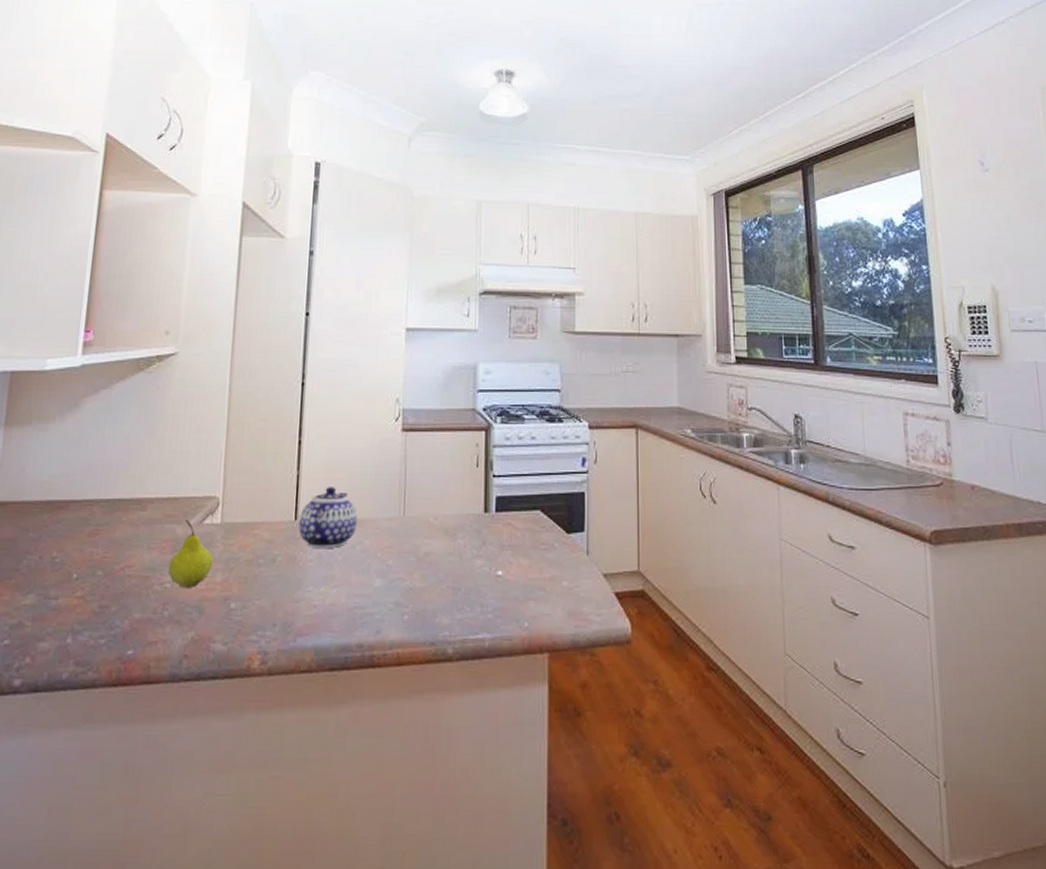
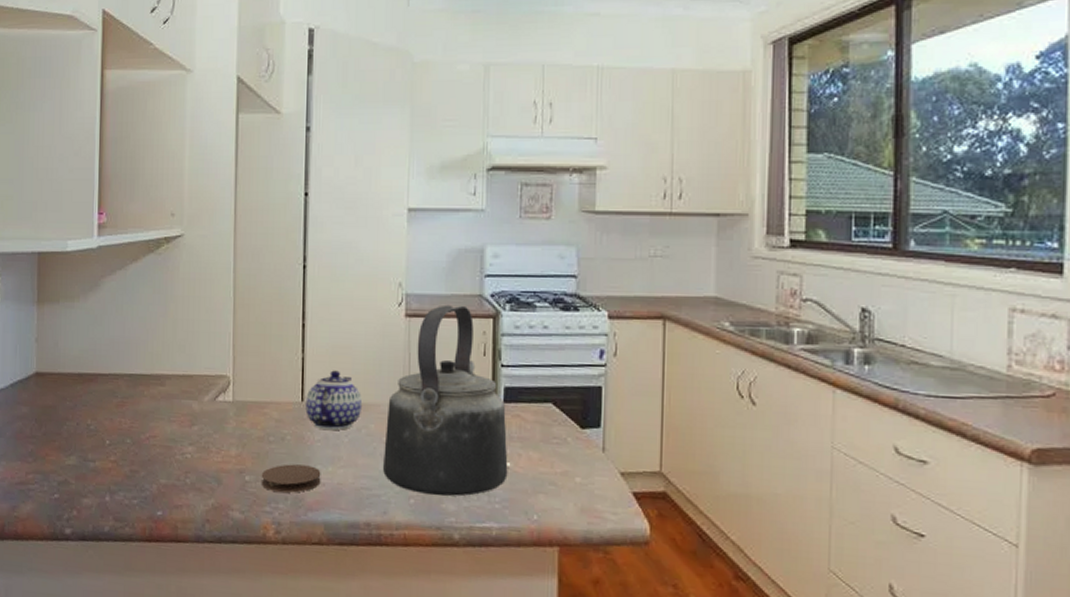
fruit: present [168,519,214,589] -> none [187,395,228,460]
coaster: none [247,587,313,618] -> present [261,464,321,493]
kettle: none [377,419,500,609] -> present [383,304,508,497]

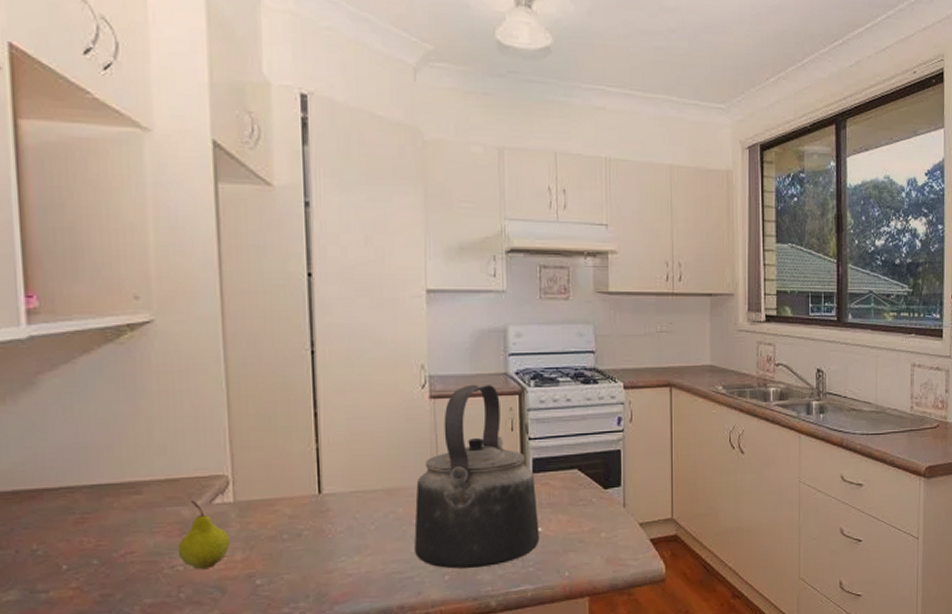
fruit: none [187,395,228,460] -> present [177,500,231,570]
coaster: present [261,464,321,493] -> none [275,558,347,591]
teapot: present [305,370,363,430] -> none [323,458,389,519]

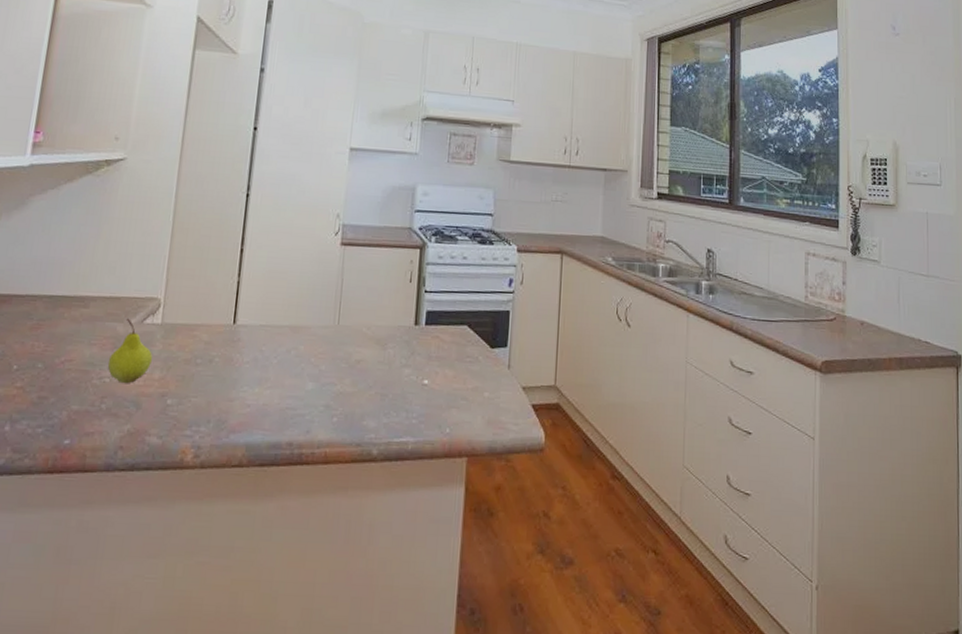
kettle: present [414,384,540,569] -> none [309,235,427,413]

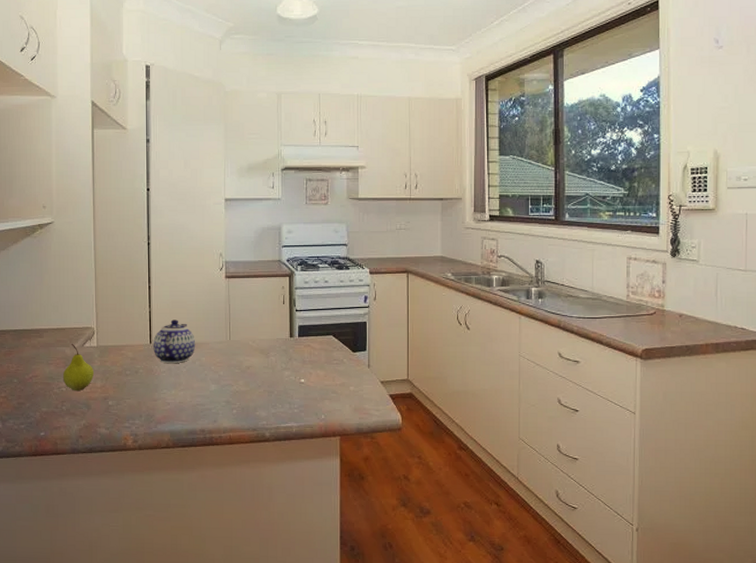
teapot: none [236,294,294,352] -> present [153,319,196,363]

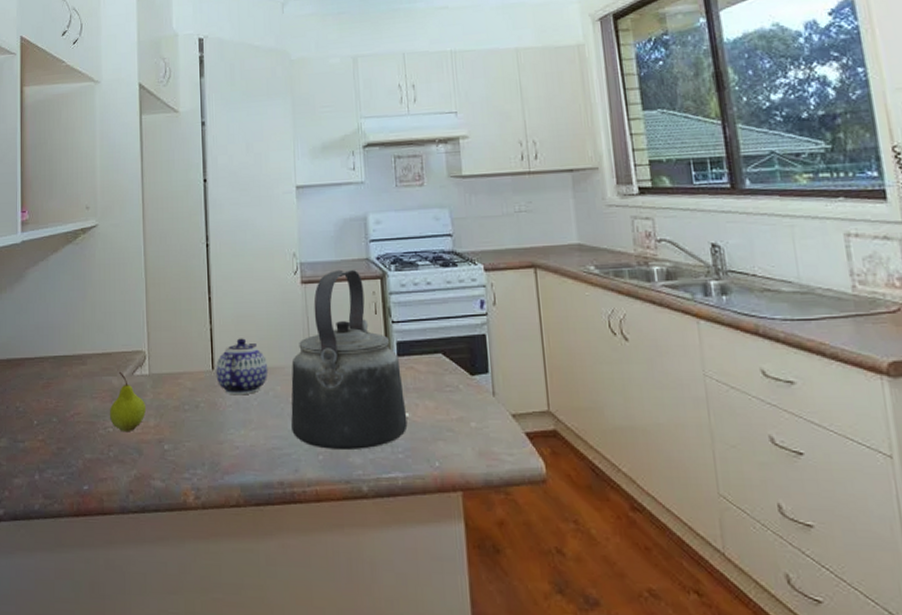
kettle: none [213,268,303,406] -> present [291,269,408,449]

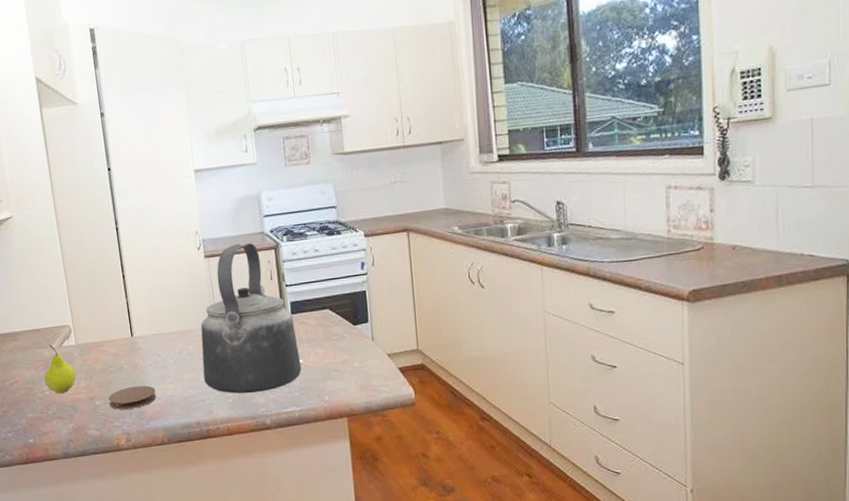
coaster: none [179,430,235,458] -> present [108,385,157,410]
teapot: present [216,338,268,394] -> none [134,308,181,356]

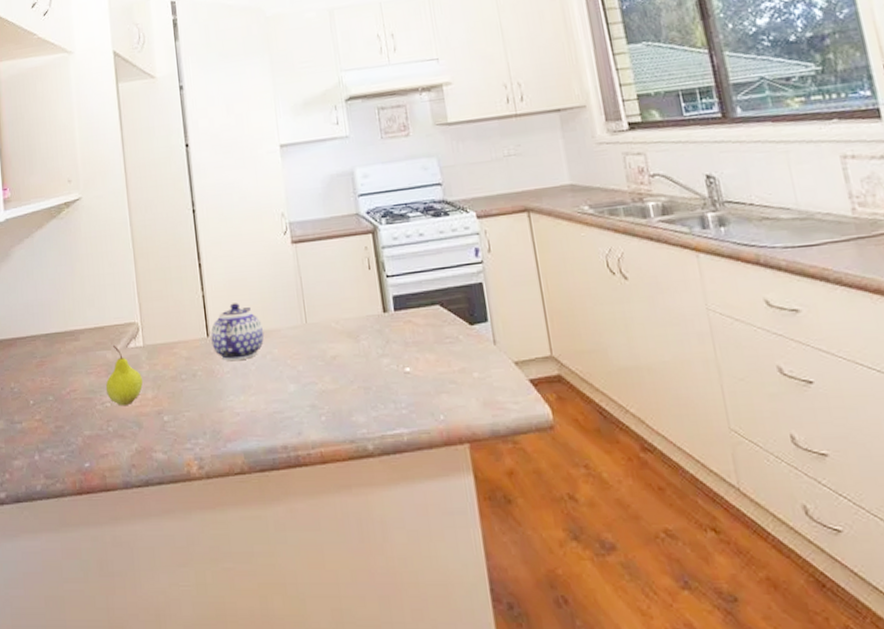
coaster: present [108,385,157,410] -> none [178,397,235,428]
teapot: none [134,308,181,356] -> present [210,303,264,361]
kettle: present [200,242,302,394] -> none [287,225,409,410]

